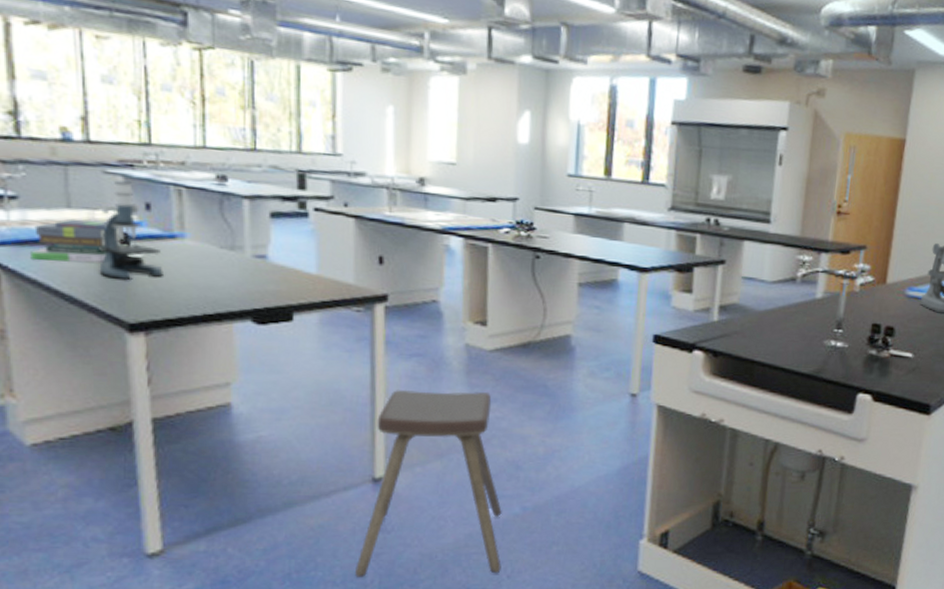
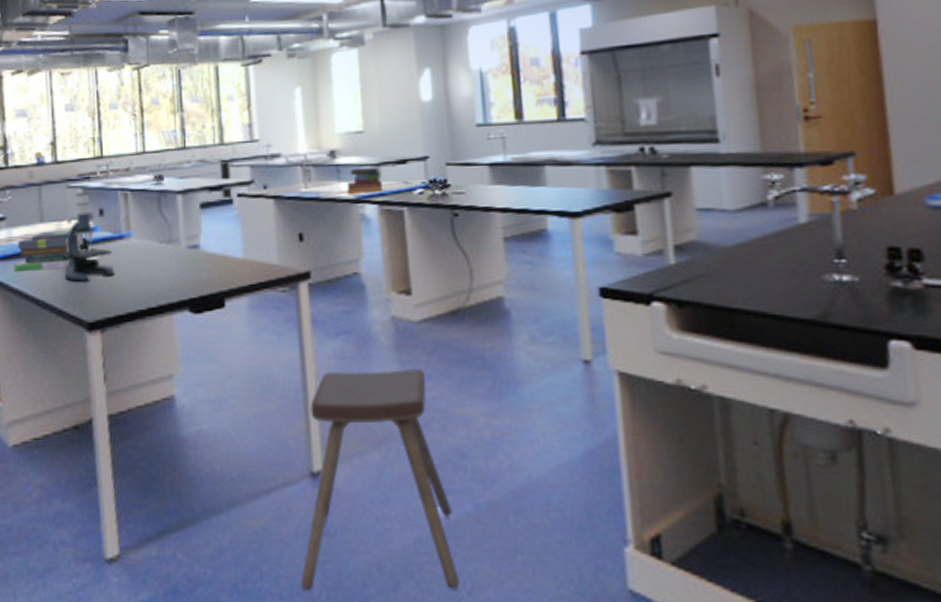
books: none [433,199,471,227] -> present [346,166,382,195]

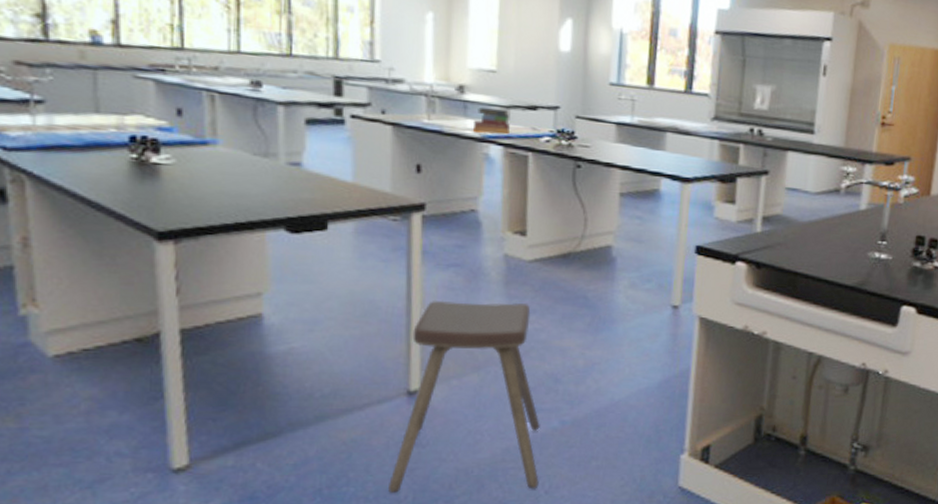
books: present [14,230,87,272] -> none [56,124,159,169]
microscope: present [65,192,114,282] -> none [128,85,194,187]

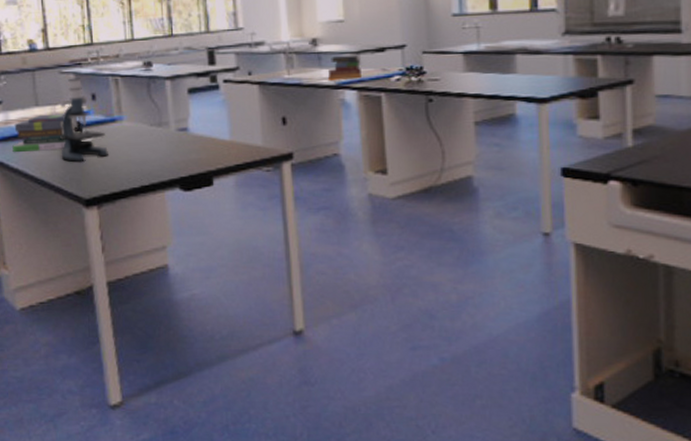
books: none [56,124,159,169] -> present [12,114,81,153]
microscope: none [128,85,194,187] -> present [59,78,108,162]
music stool: present [388,300,540,494] -> none [285,241,425,431]

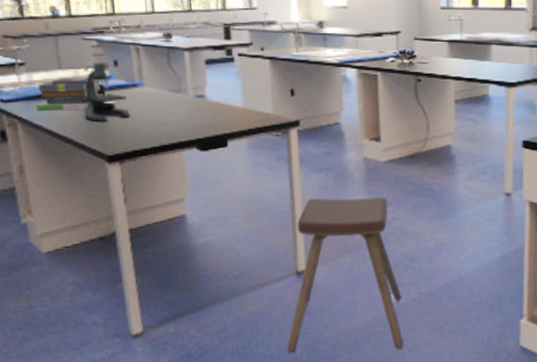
music stool: none [285,241,425,431] -> present [287,197,404,353]
books: present [327,54,361,81] -> none [331,37,361,60]

